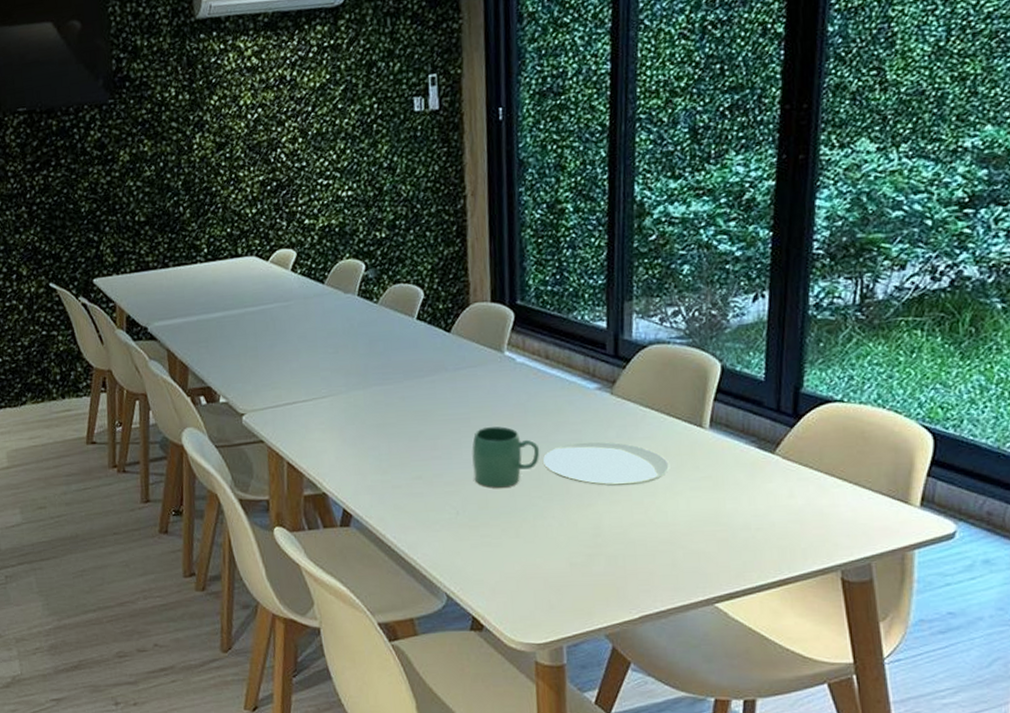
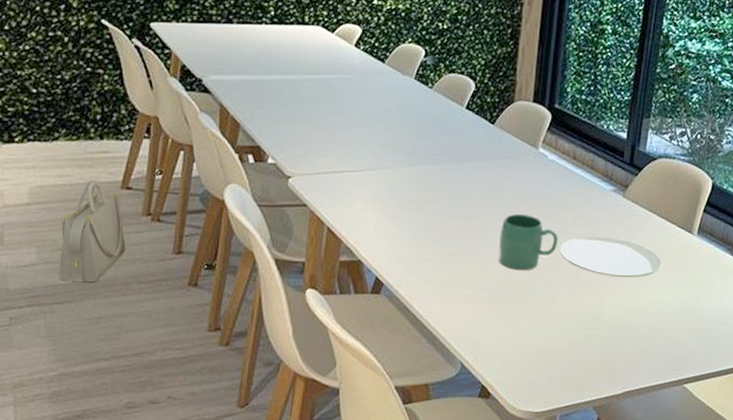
handbag: none [38,438,98,538] -> present [58,179,126,283]

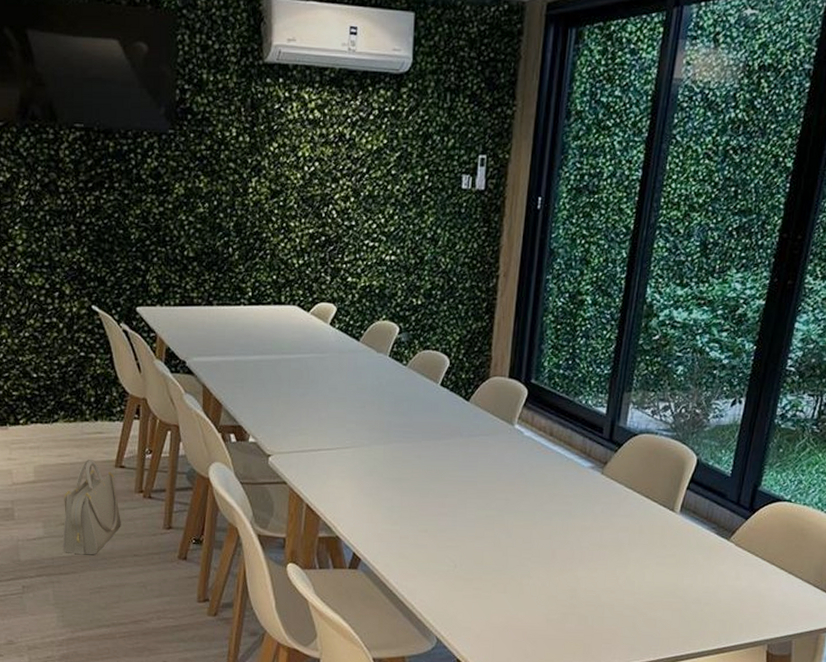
mug: present [498,214,559,270] -> none [473,491,534,547]
plate: present [560,236,663,278] -> none [536,513,643,556]

